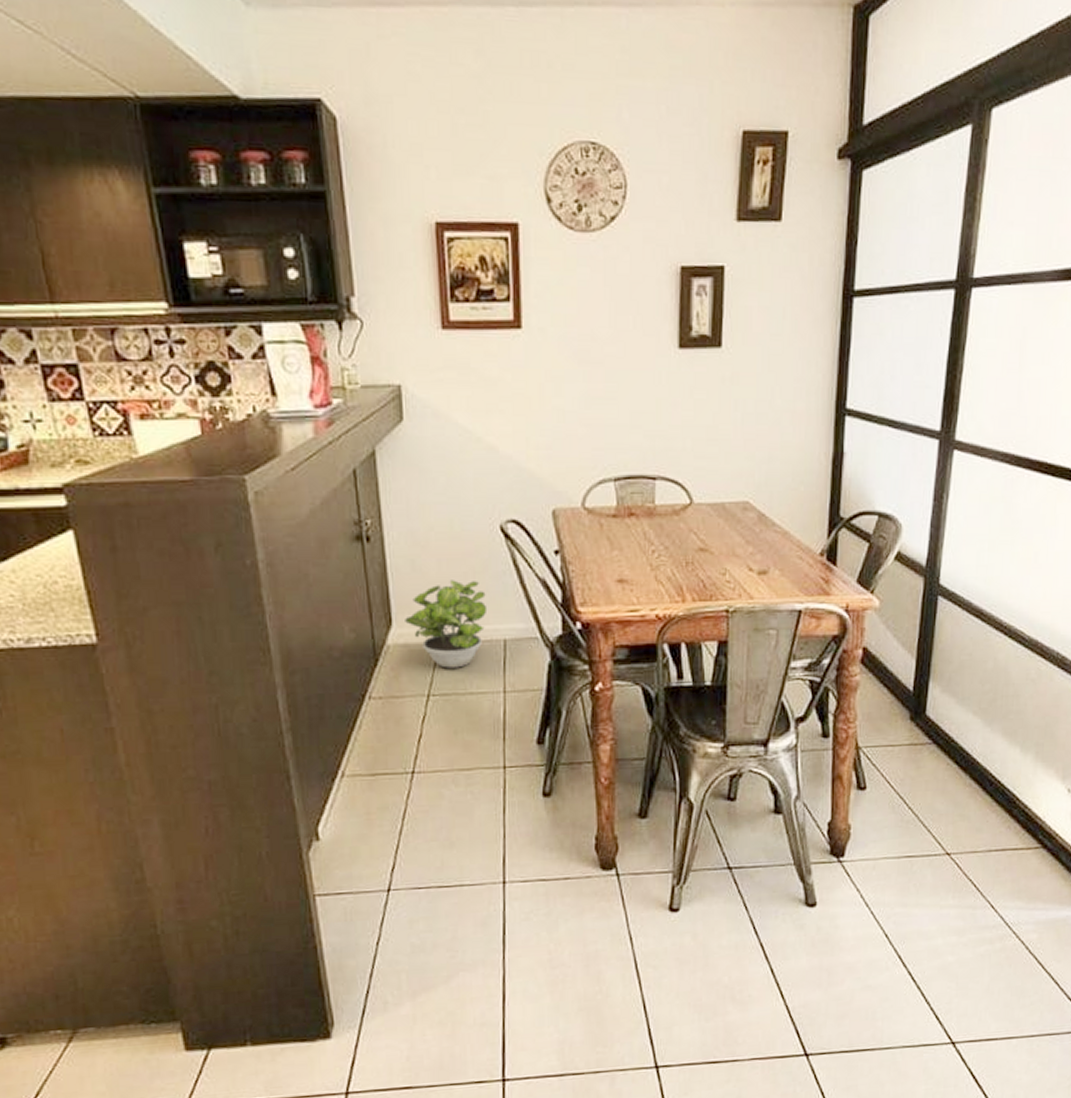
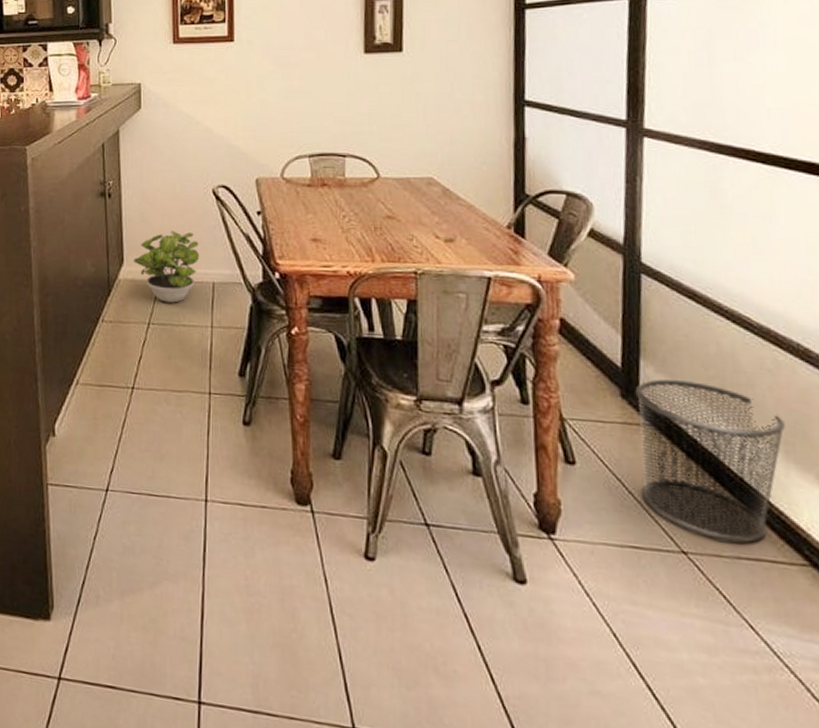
waste bin: none [919,697,1038,838] -> present [635,378,785,543]

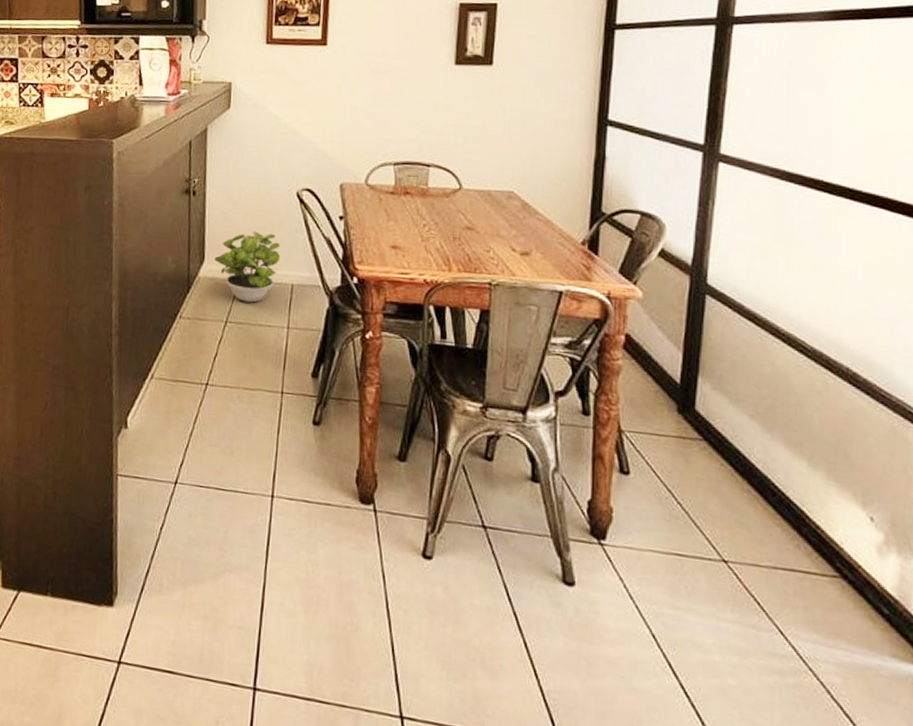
waste bin: present [635,378,785,543] -> none [689,396,828,554]

